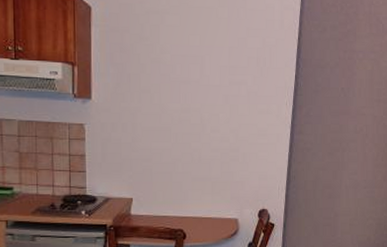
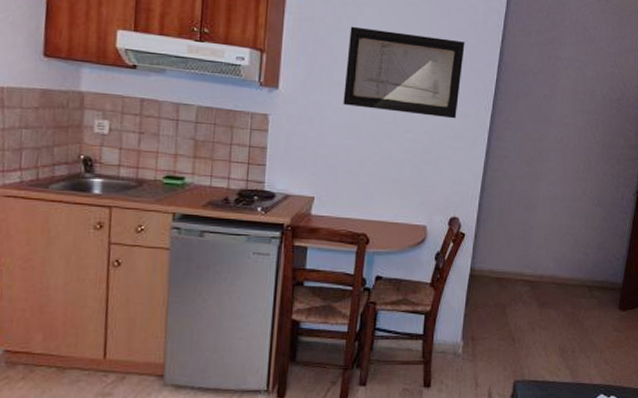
wall art: none [152,34,264,117] -> present [343,26,465,119]

